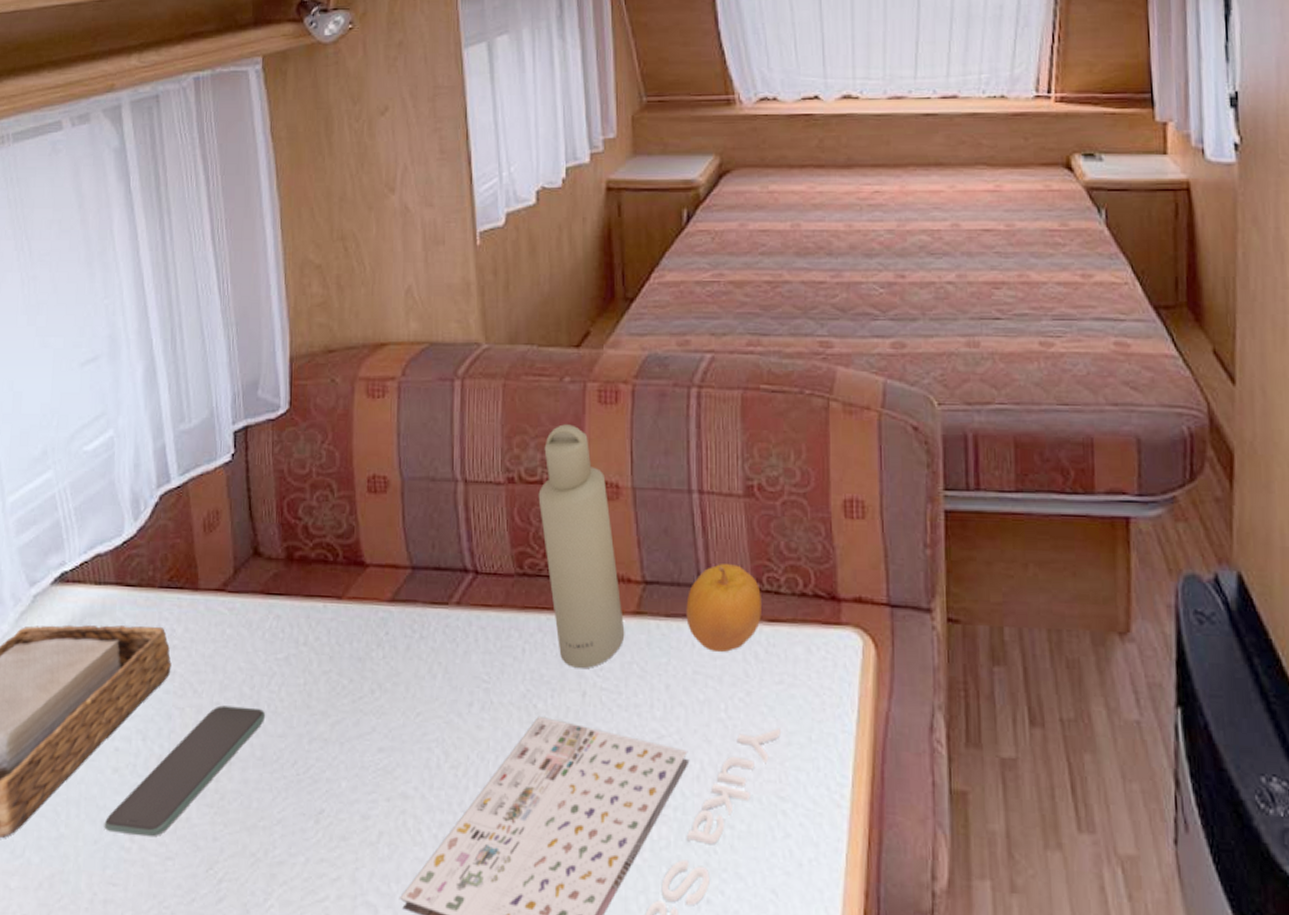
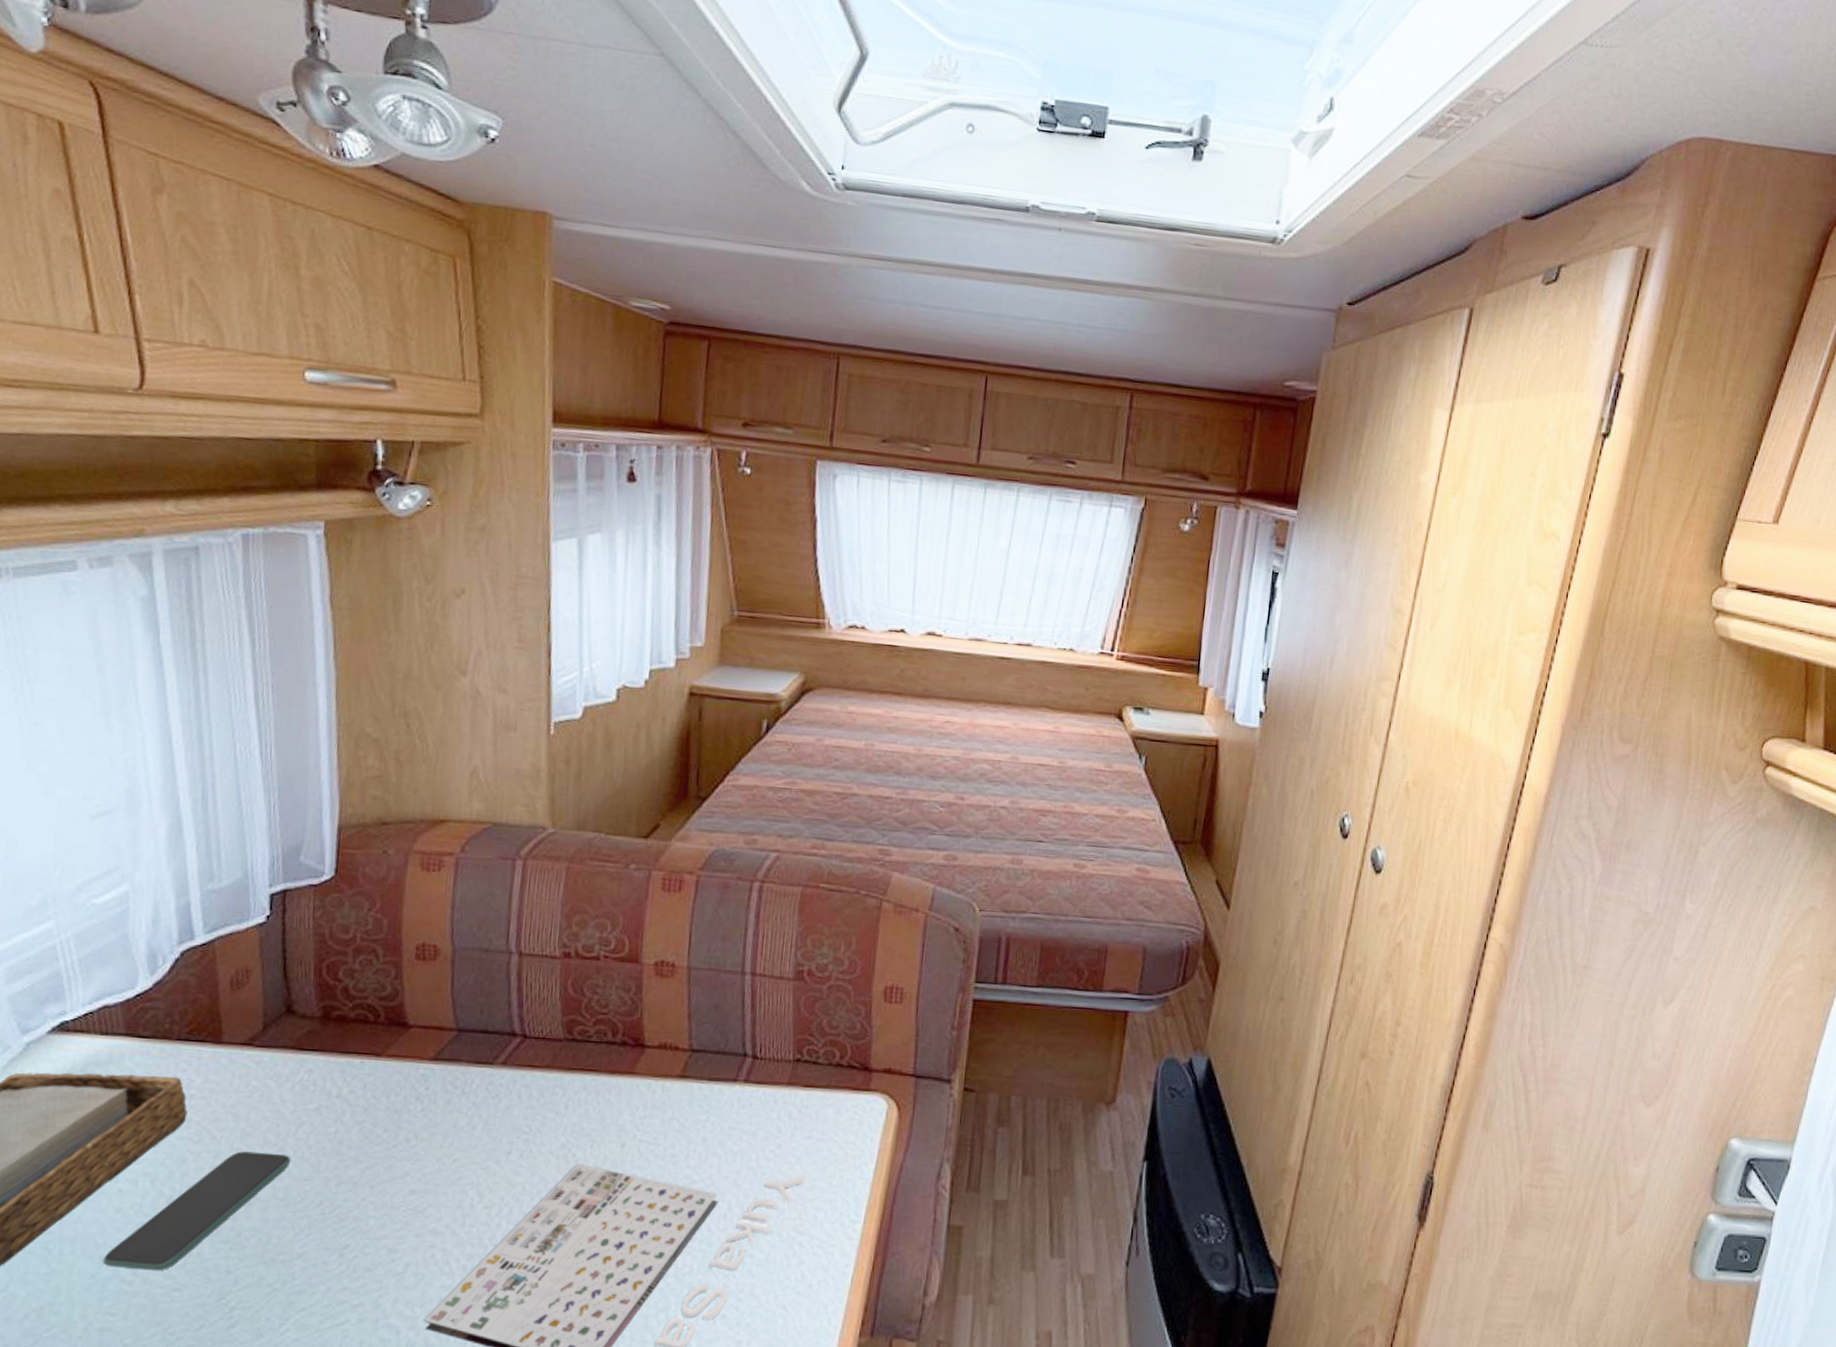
bottle: present [538,424,625,668] -> none [593,907,669,1123]
fruit: present [686,562,761,652] -> none [728,1036,801,1111]

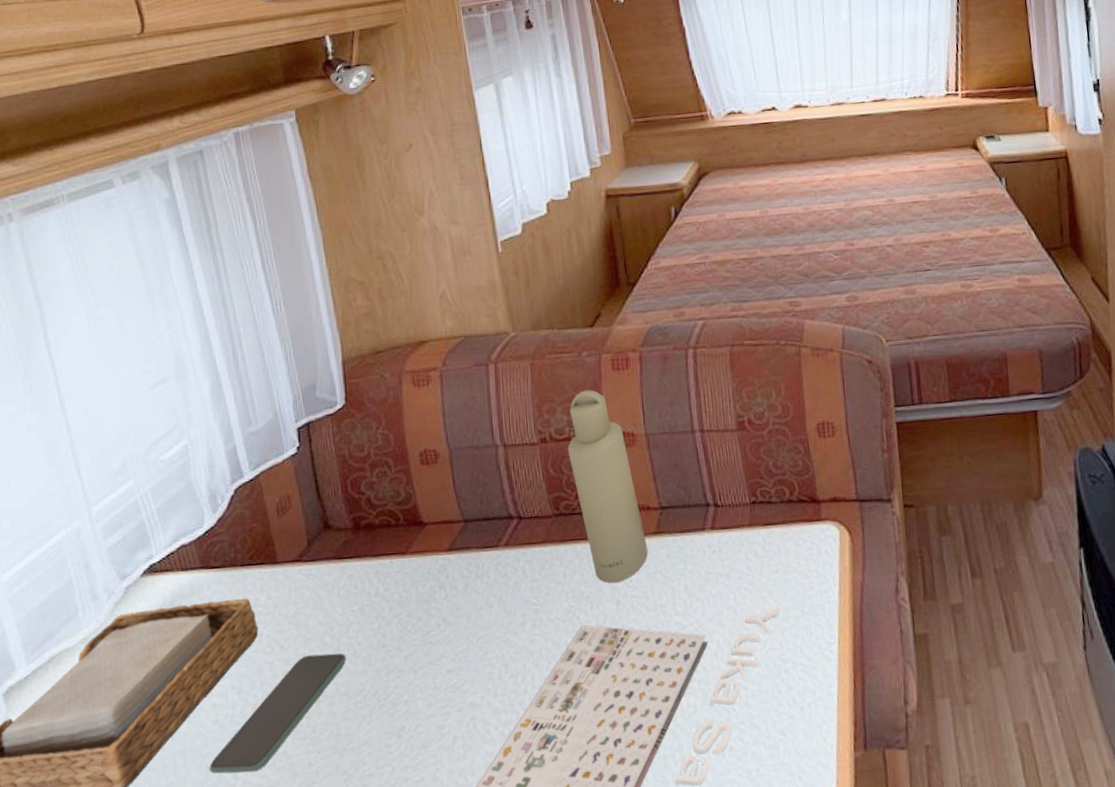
bottle: none [593,907,669,1123] -> present [567,389,648,583]

